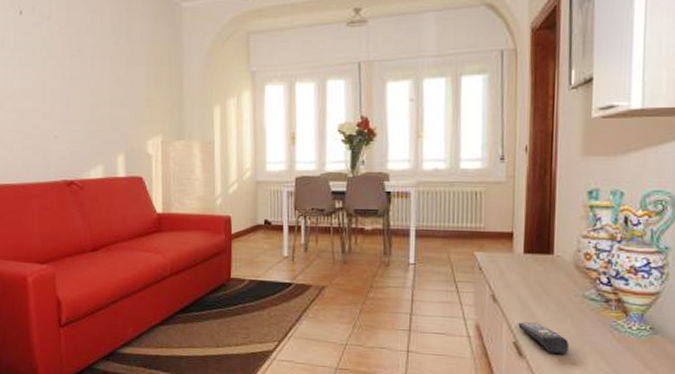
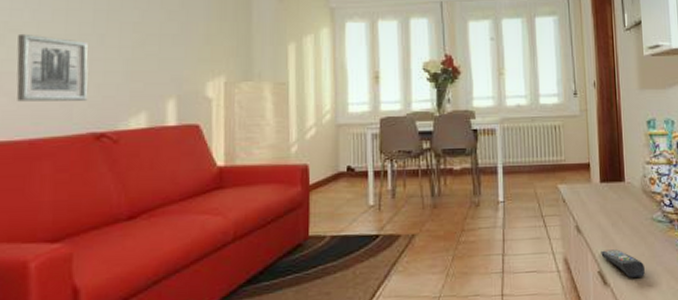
wall art: none [11,99,61,154] -> present [16,33,89,102]

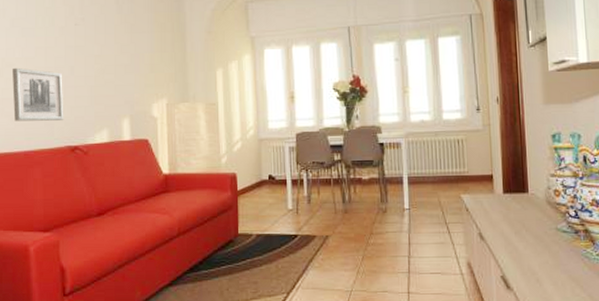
remote control: present [601,249,645,278] -> none [504,256,549,284]

